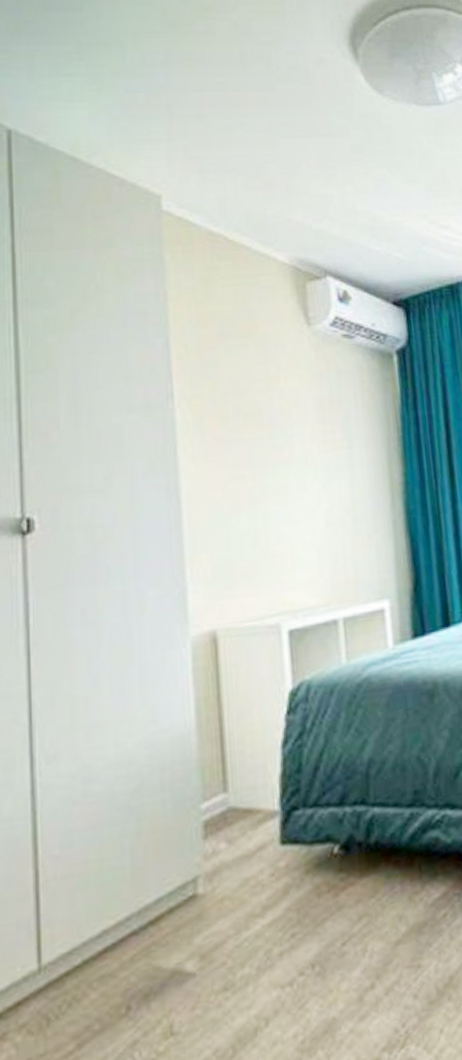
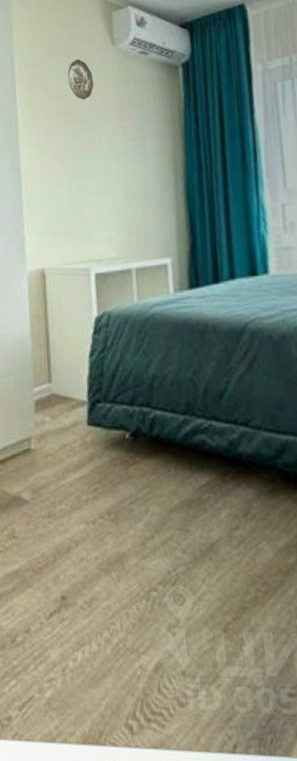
decorative plate: none [246,343,283,397] -> present [67,59,94,100]

